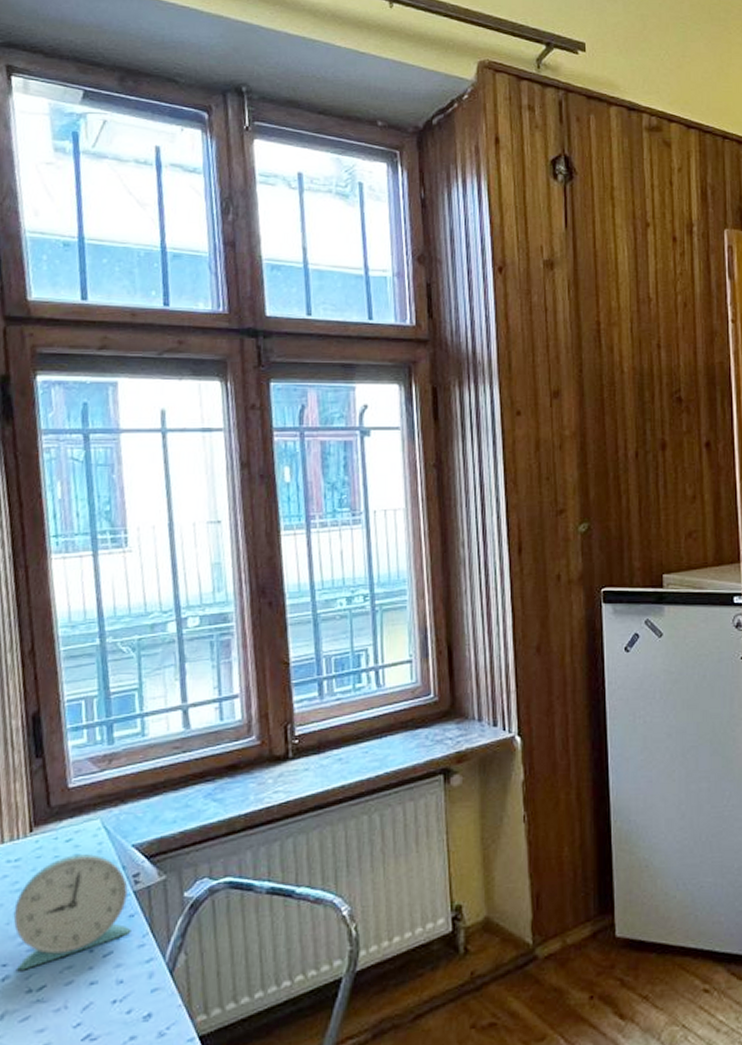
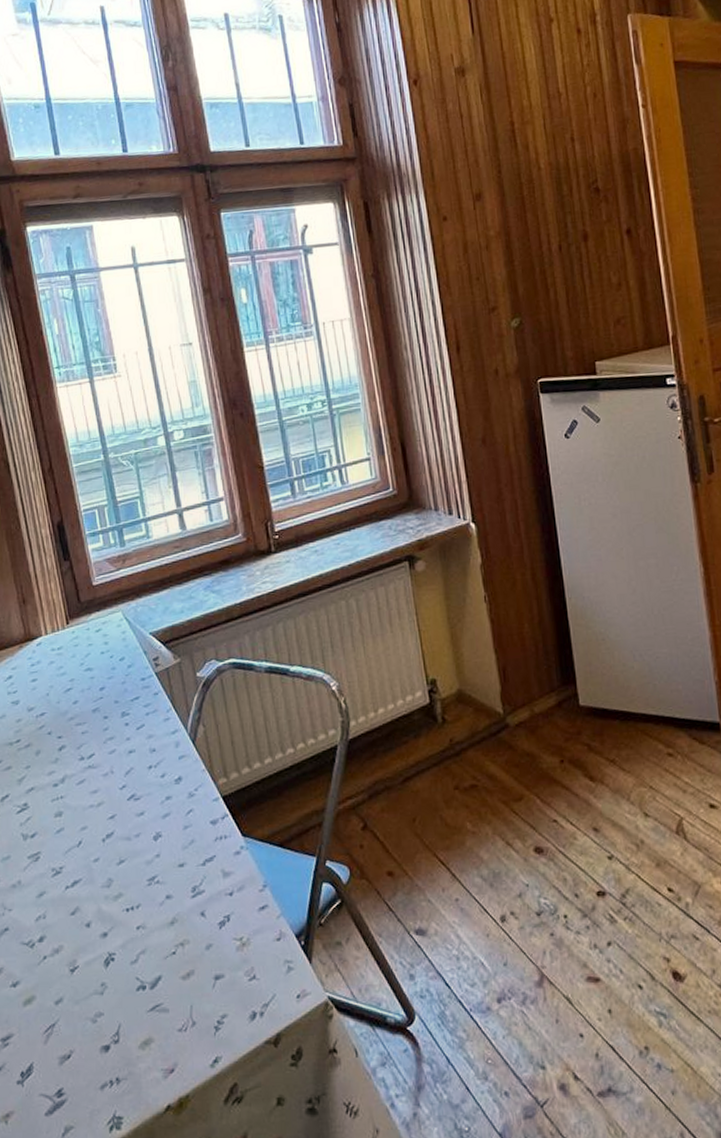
alarm clock: present [13,854,132,971] -> none [62,642,157,742]

